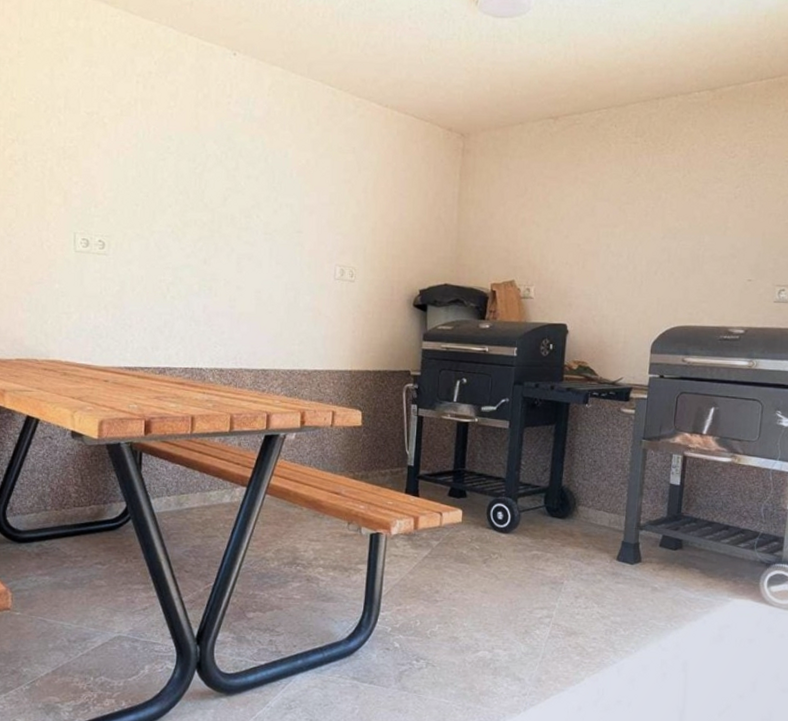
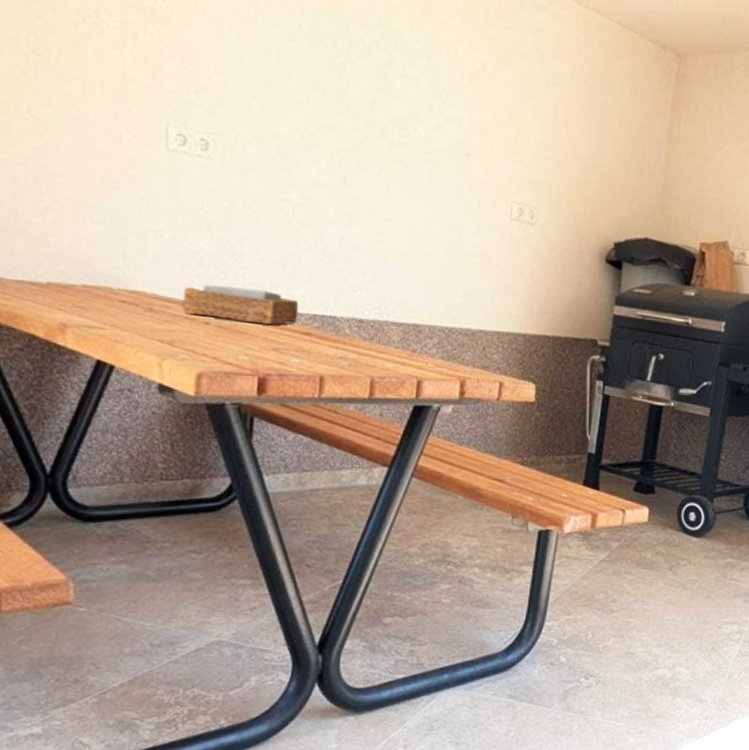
napkin holder: none [88,351,174,379] -> present [183,285,299,326]

